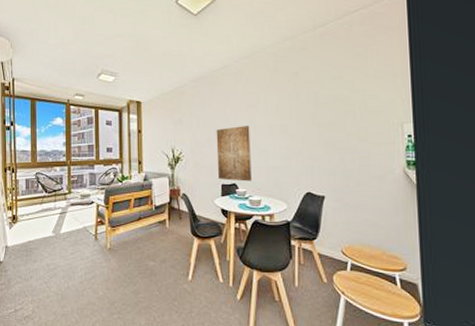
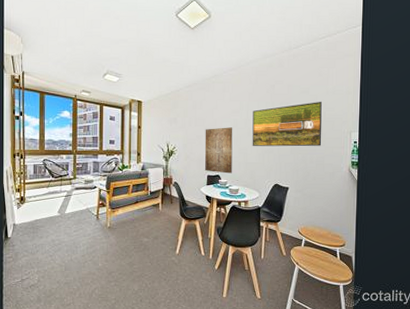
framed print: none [273,88,364,147] -> present [252,102,322,147]

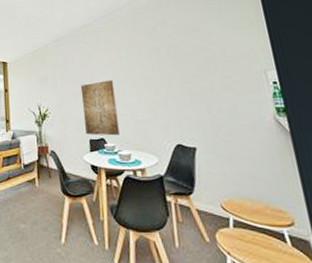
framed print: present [252,102,322,147] -> none [134,39,230,100]

